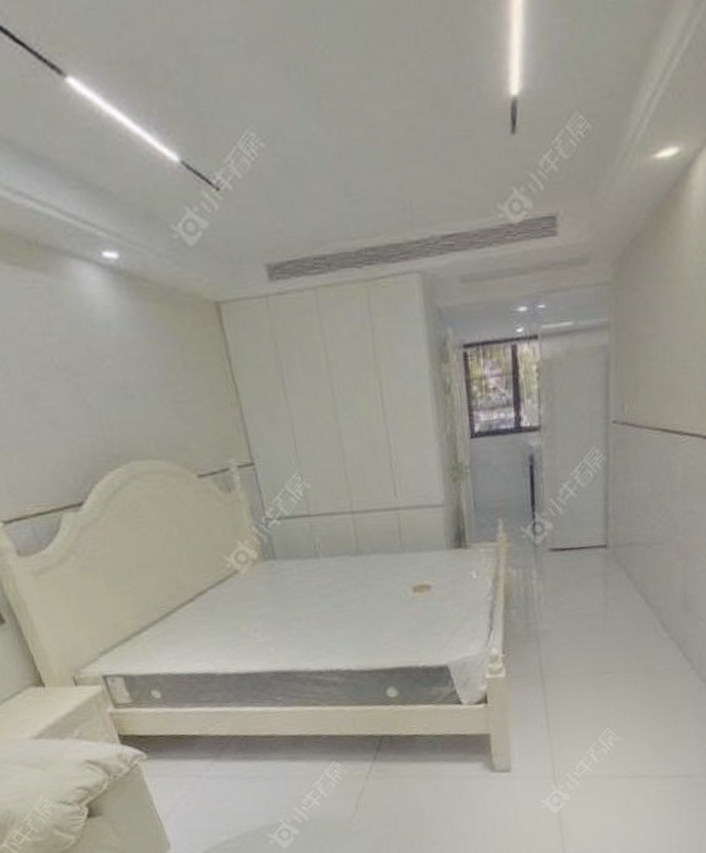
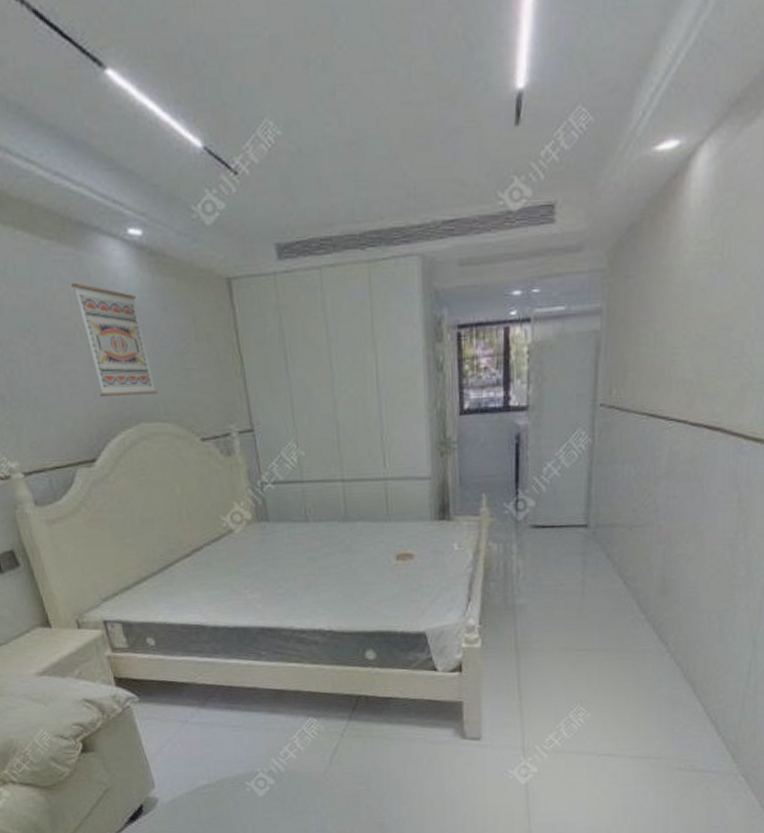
wall art: none [41,312,148,434] -> present [70,282,158,396]

